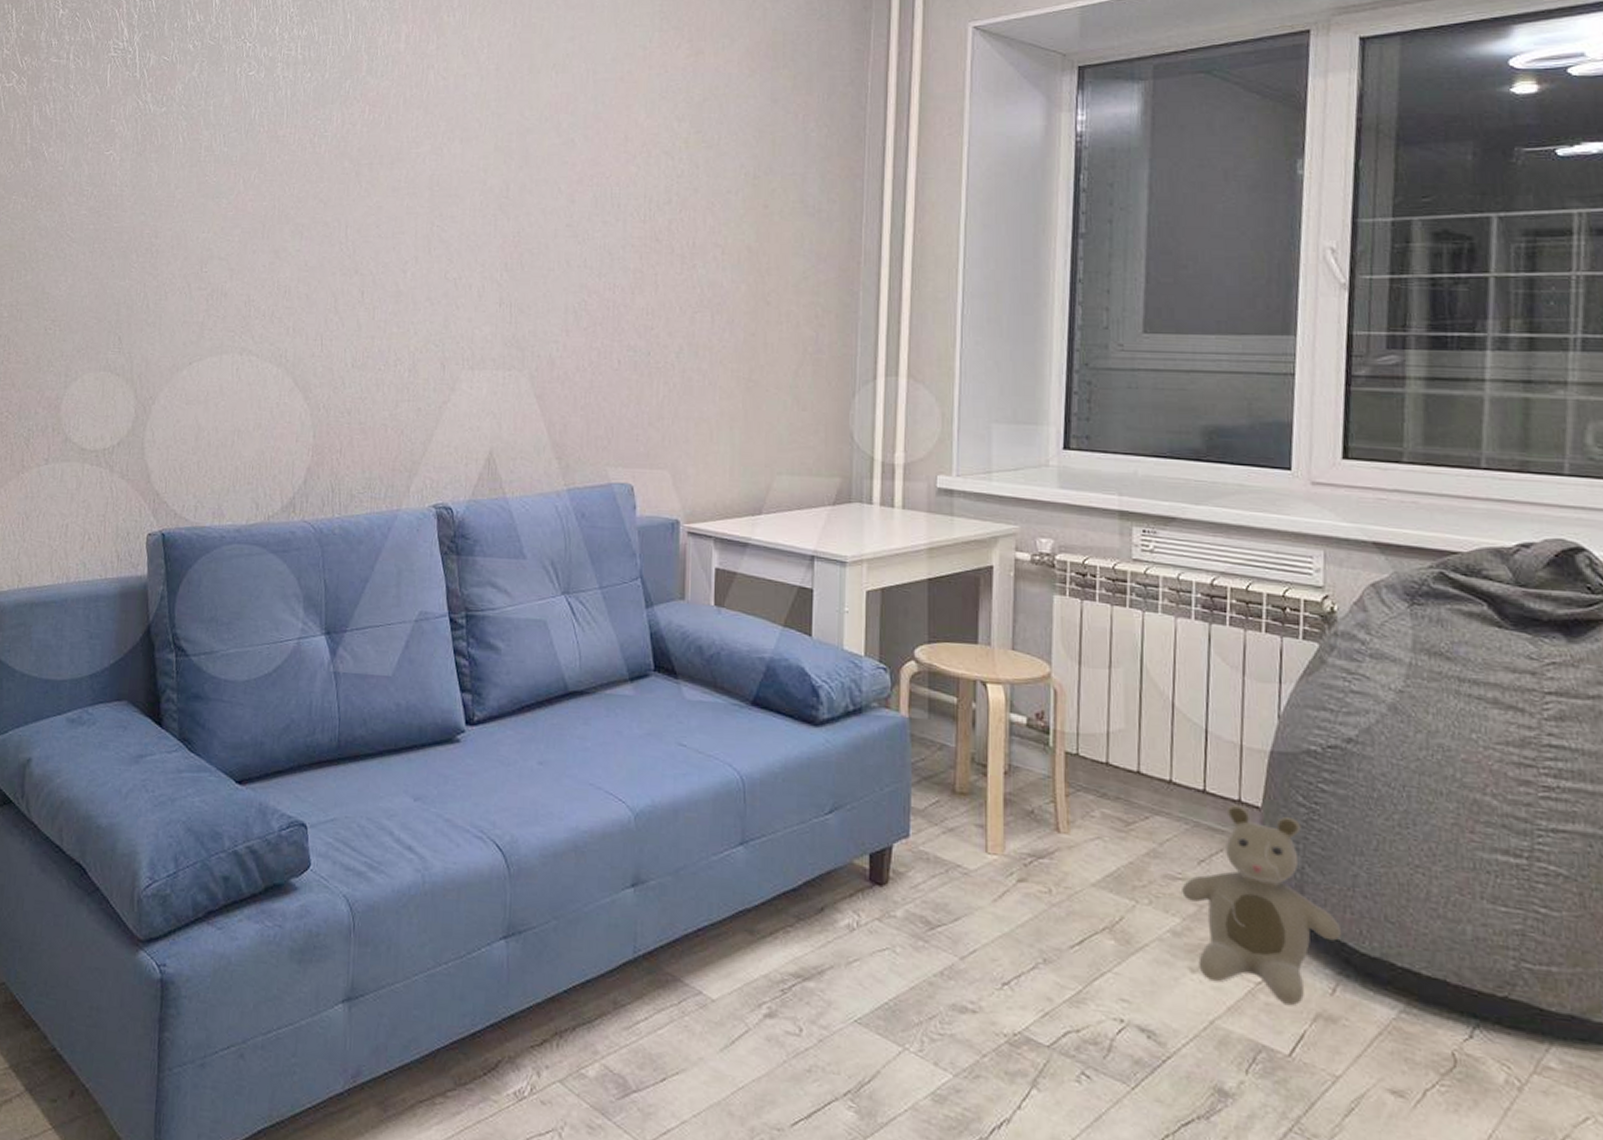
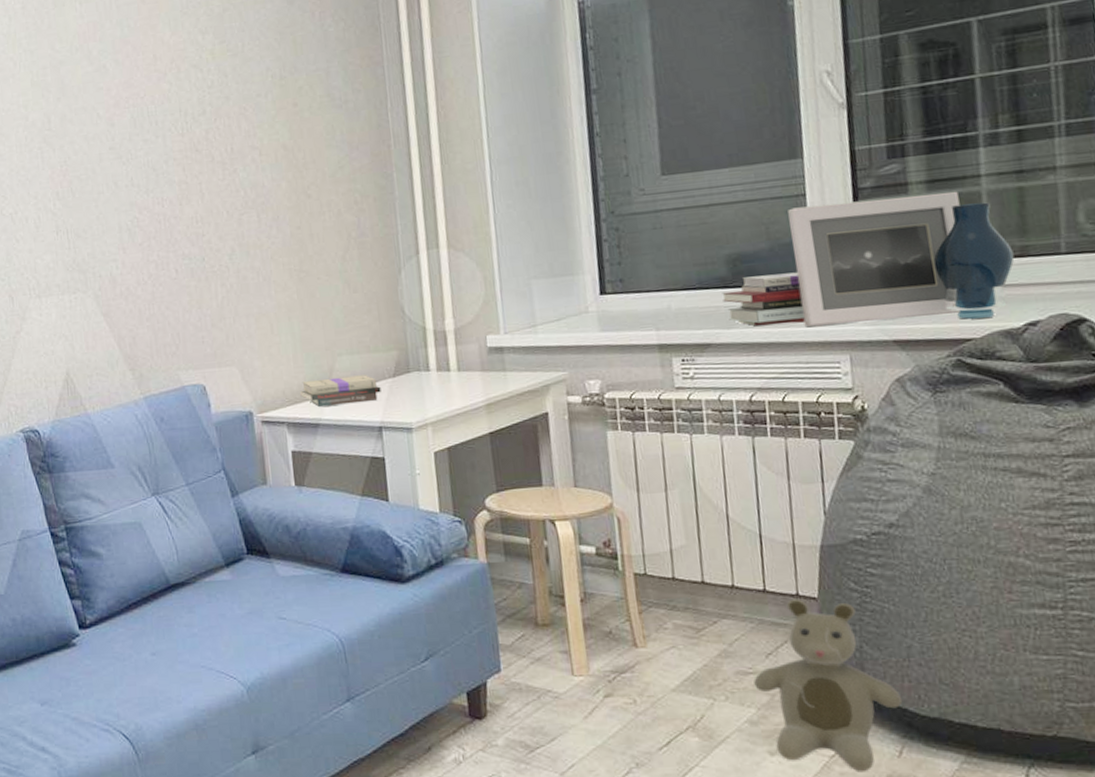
books: none [732,496,818,528] -> present [300,375,381,408]
books: none [1194,452,1280,509] -> present [722,272,805,327]
picture frame: none [1274,386,1460,524] -> present [788,191,960,326]
vase: none [1424,408,1513,532] -> present [933,202,1015,319]

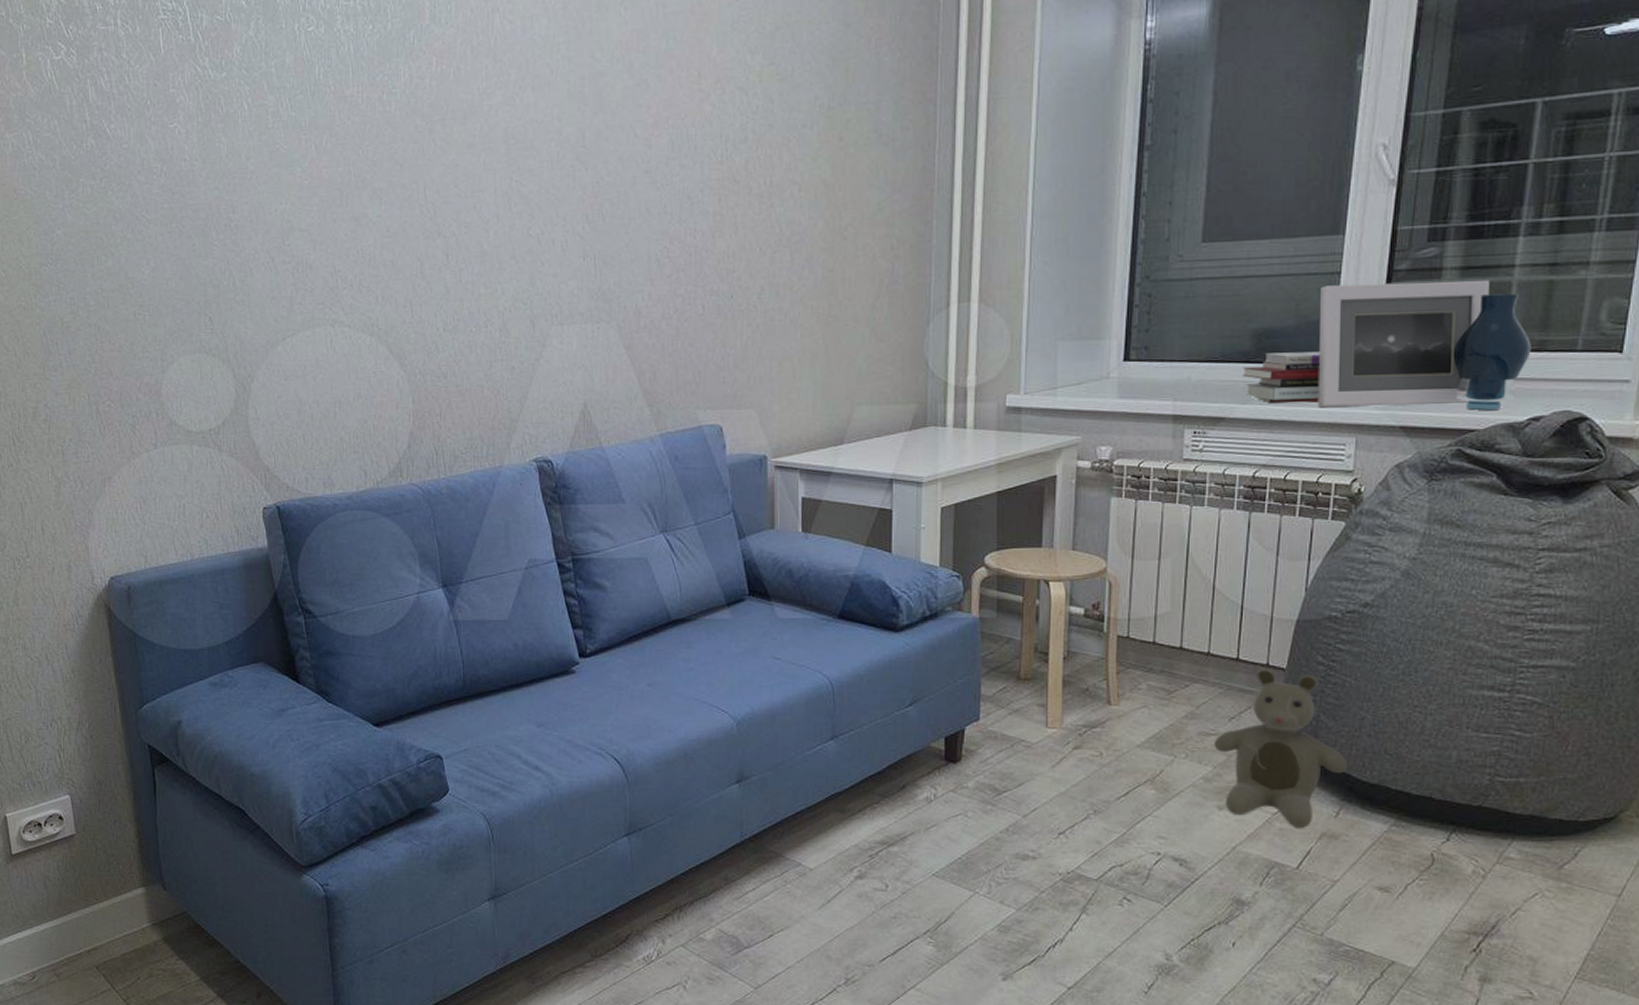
books: present [300,375,381,408] -> none [816,426,896,456]

